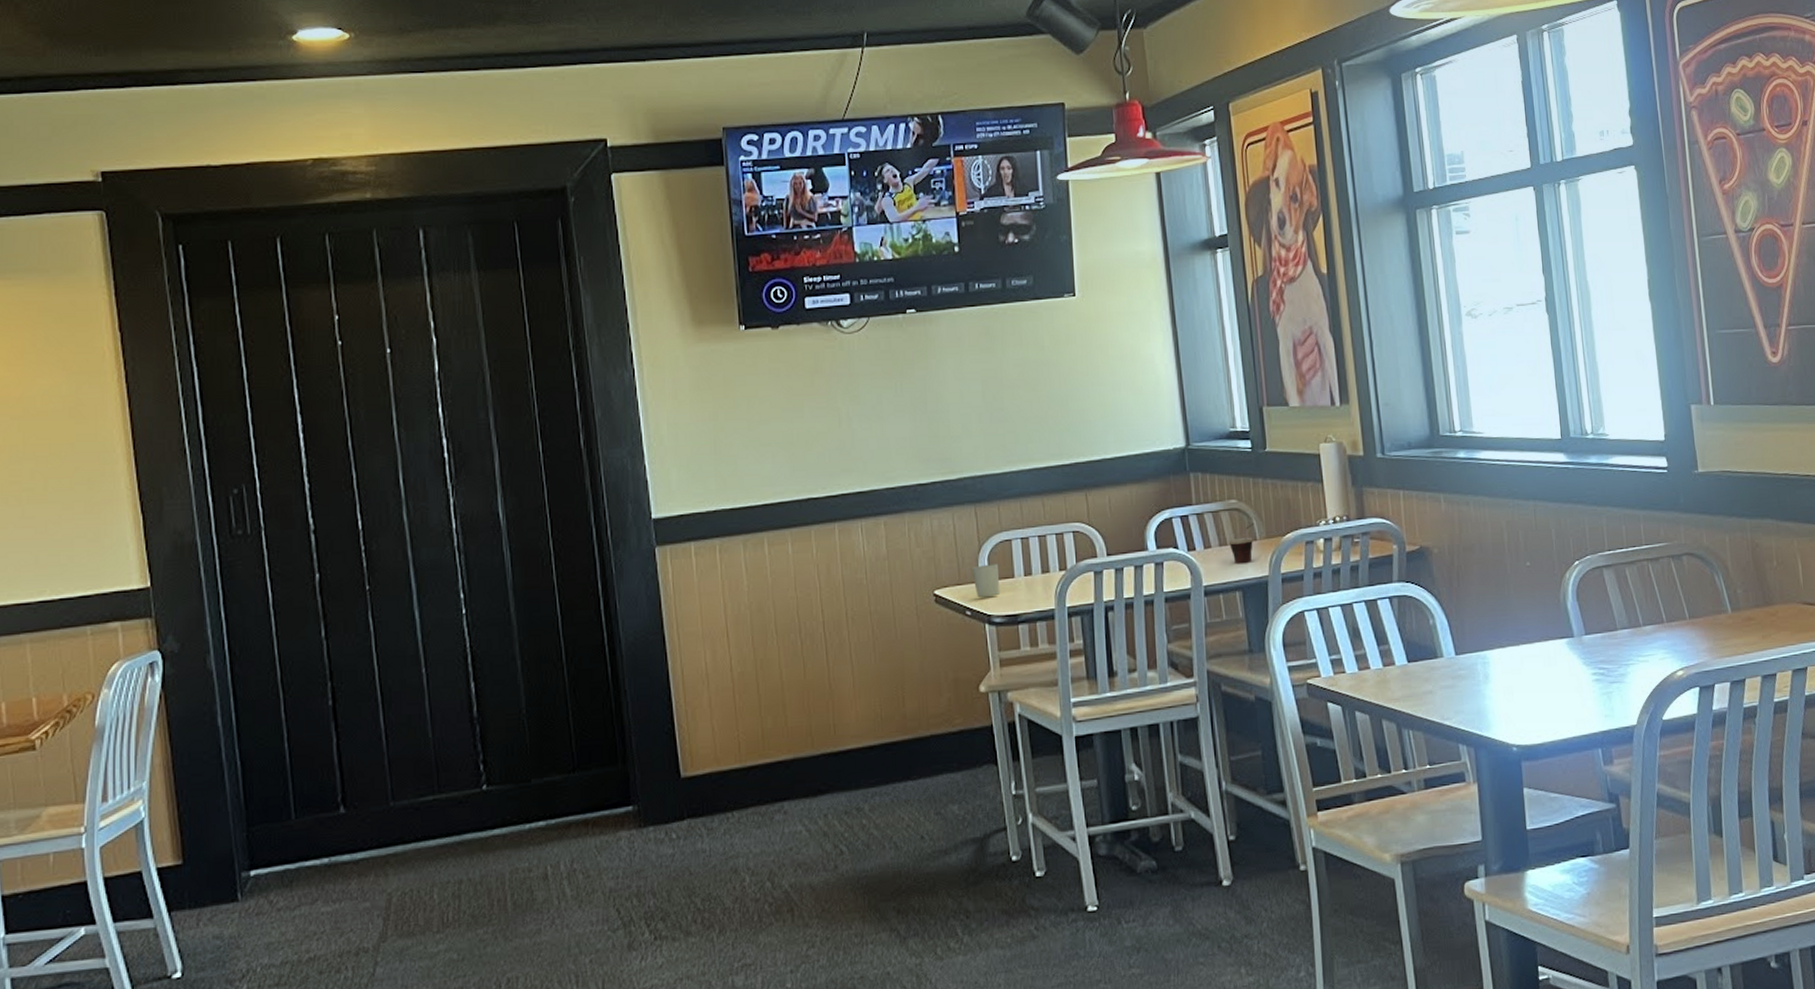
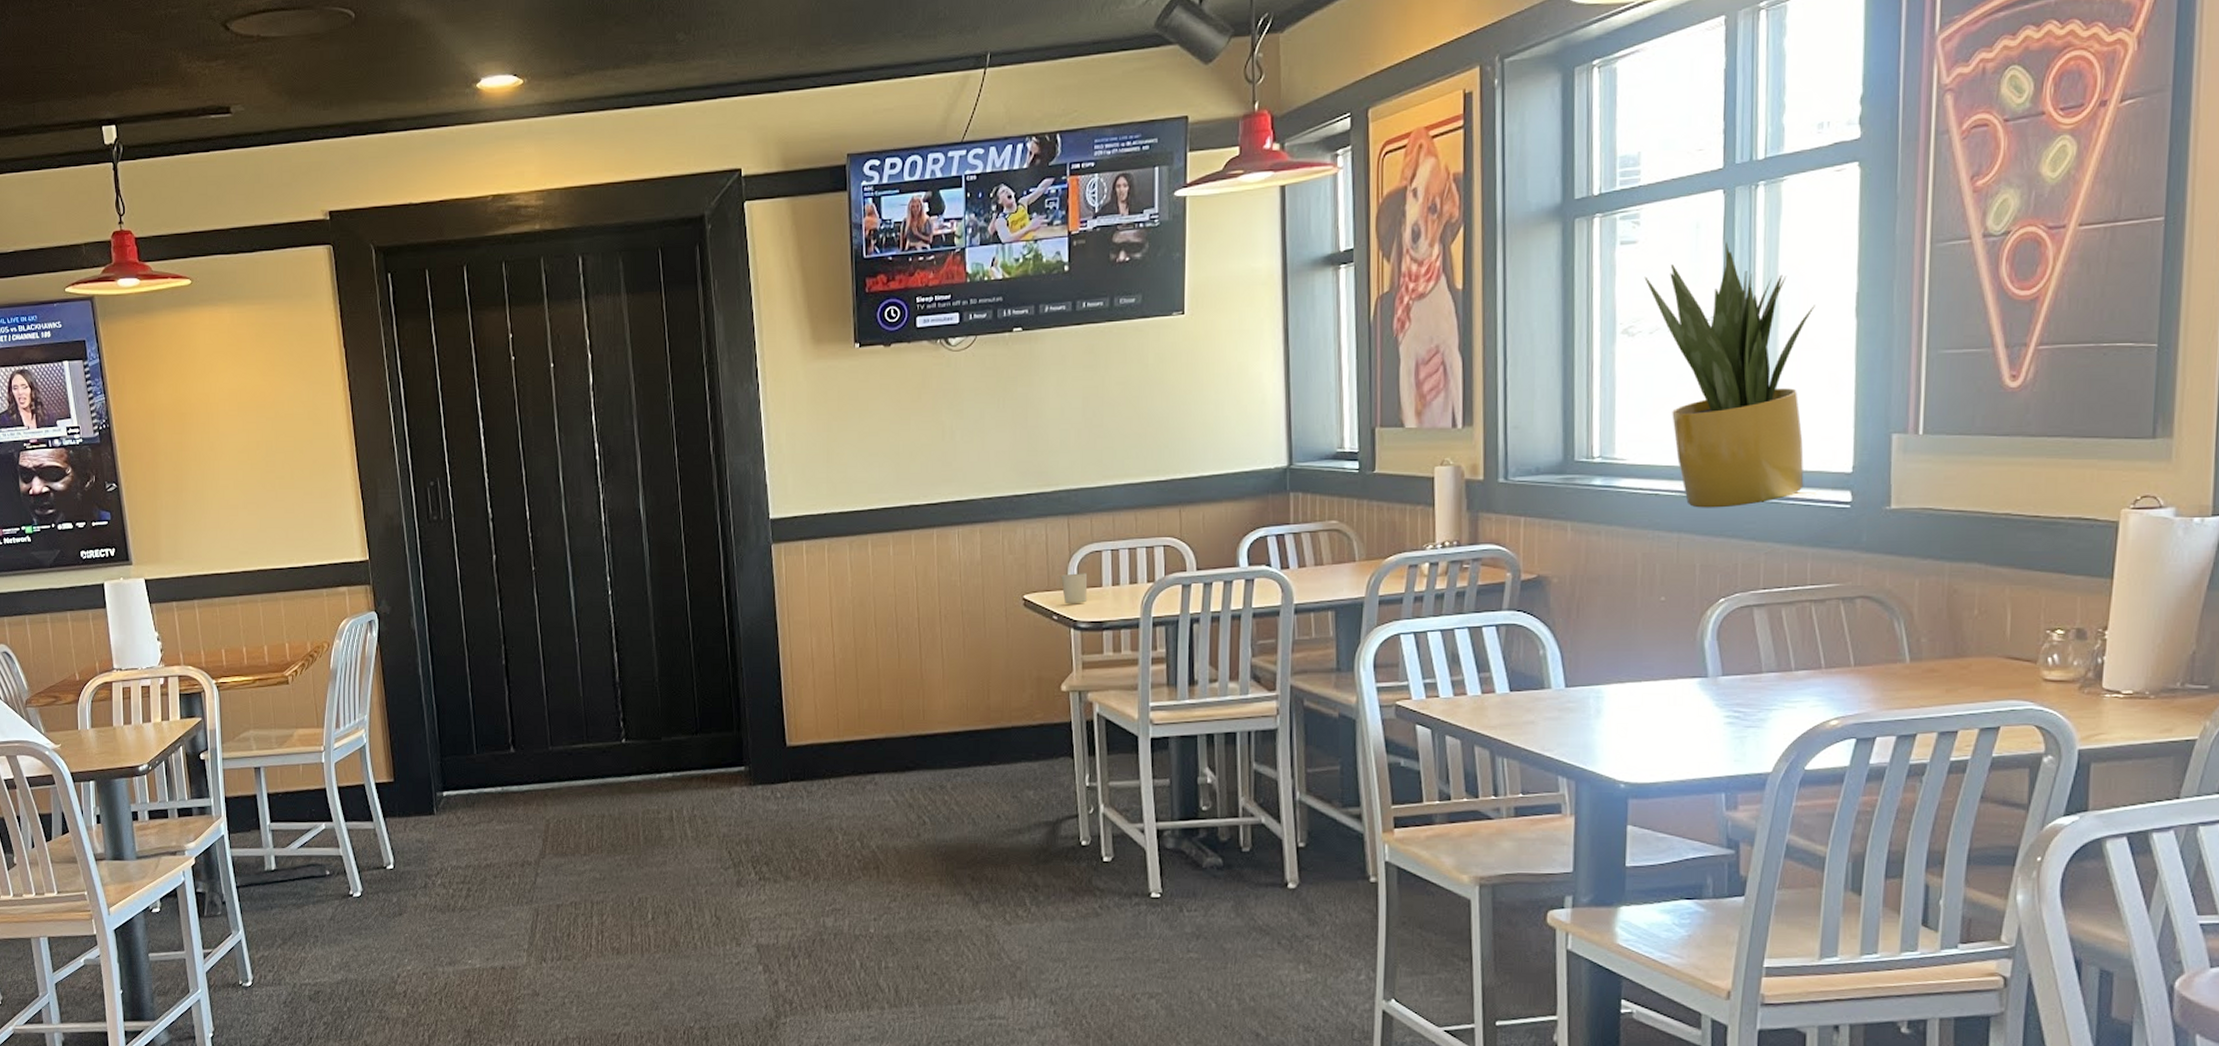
cup: present [1228,523,1255,563] -> none [1325,544,1355,583]
planter: none [1479,233,1629,477] -> present [1644,242,1815,508]

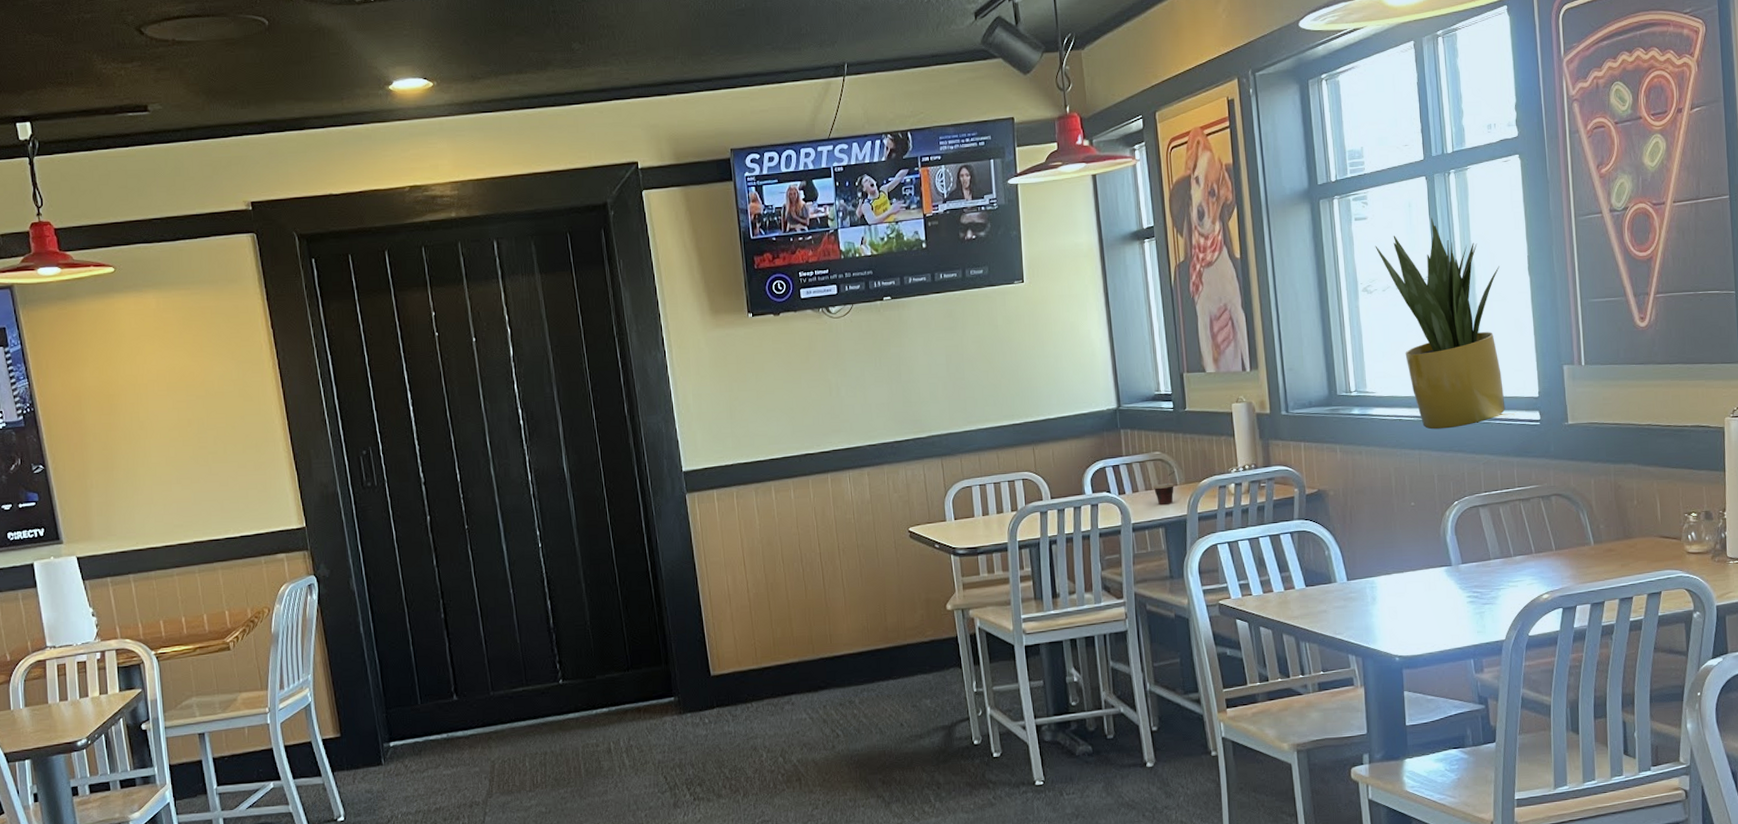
cup: present [1061,573,1088,604] -> none [939,506,963,534]
cup: none [1325,544,1355,583] -> present [1153,471,1175,505]

